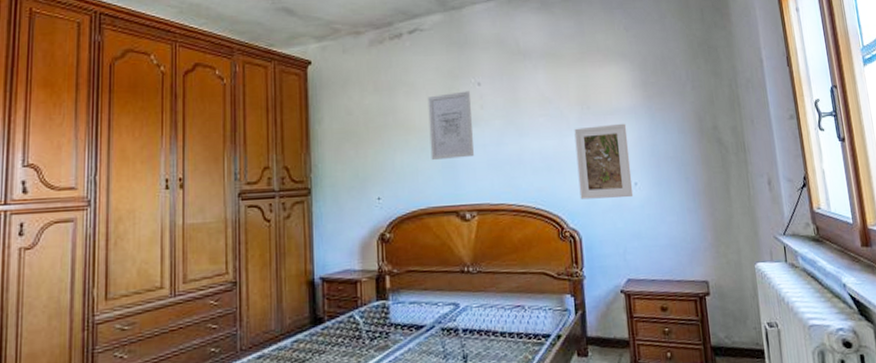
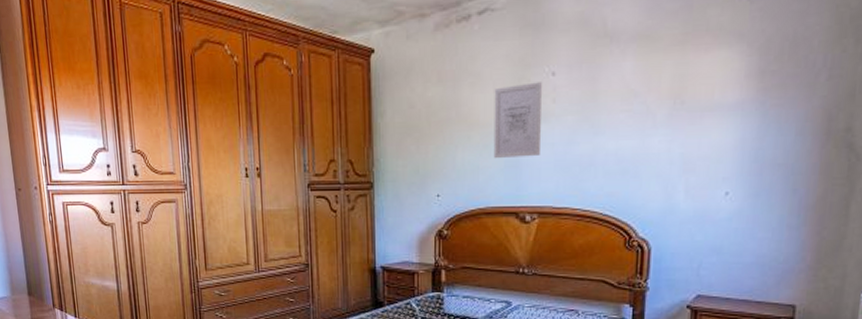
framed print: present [574,123,634,200] -> none [656,122,728,209]

